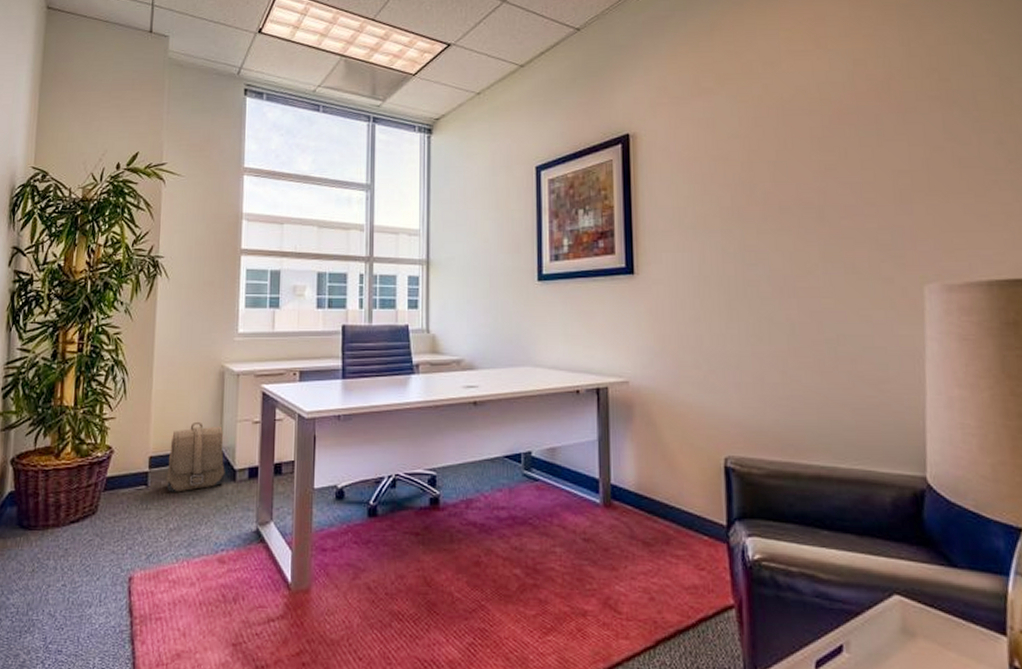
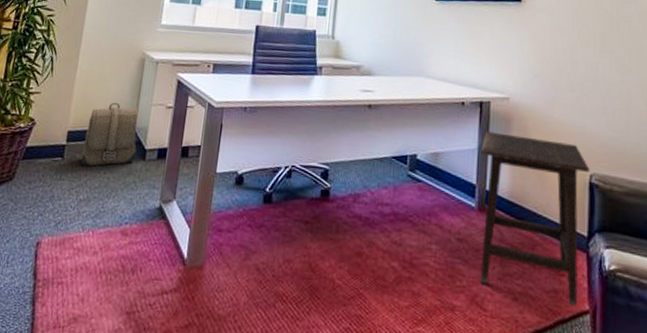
side table: none [601,420,724,602] -> present [480,131,590,307]

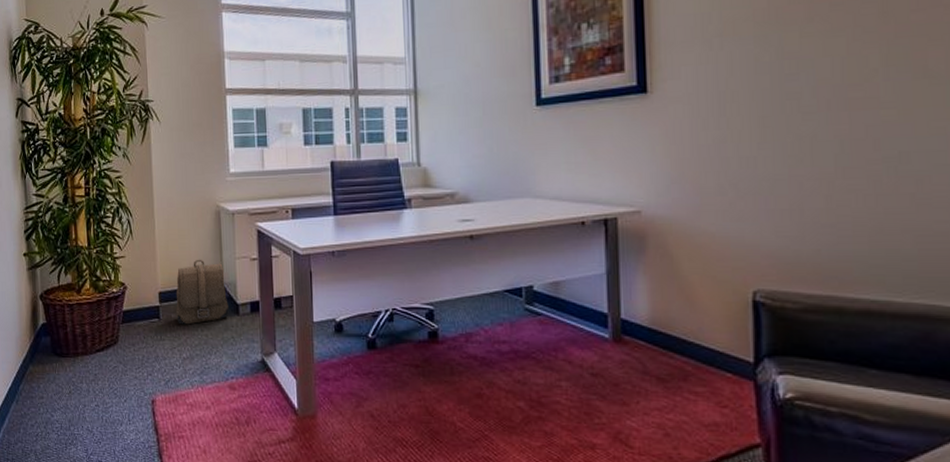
side table: present [480,131,590,307] -> none [610,252,752,440]

